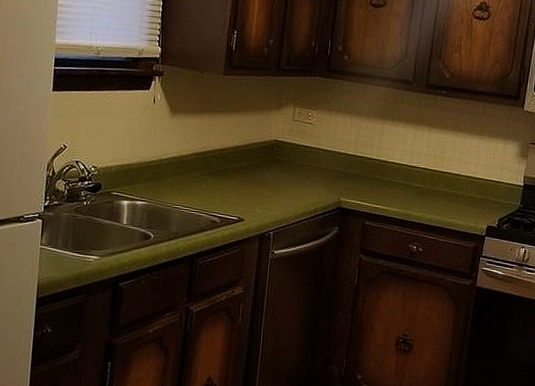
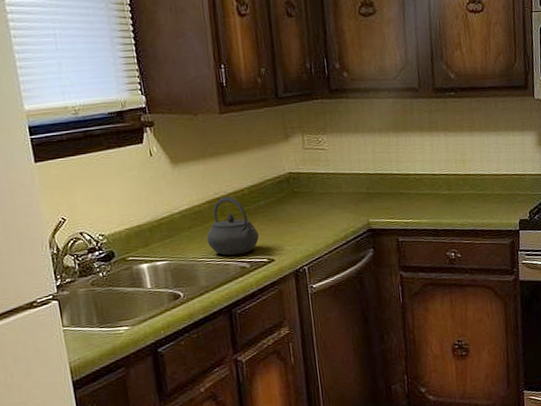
kettle: none [186,152,235,209] -> present [206,196,260,256]

